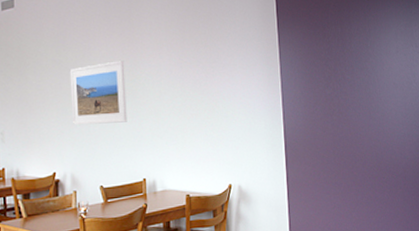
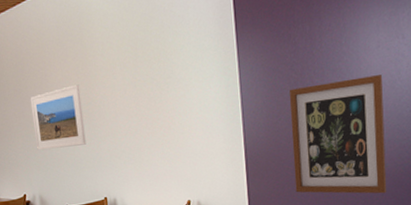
wall art: none [324,76,409,184] -> present [289,75,387,194]

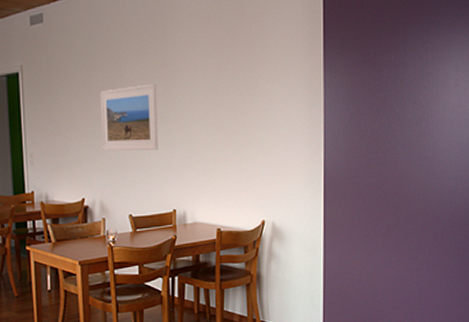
wall art: present [289,75,387,194] -> none [371,113,458,230]

